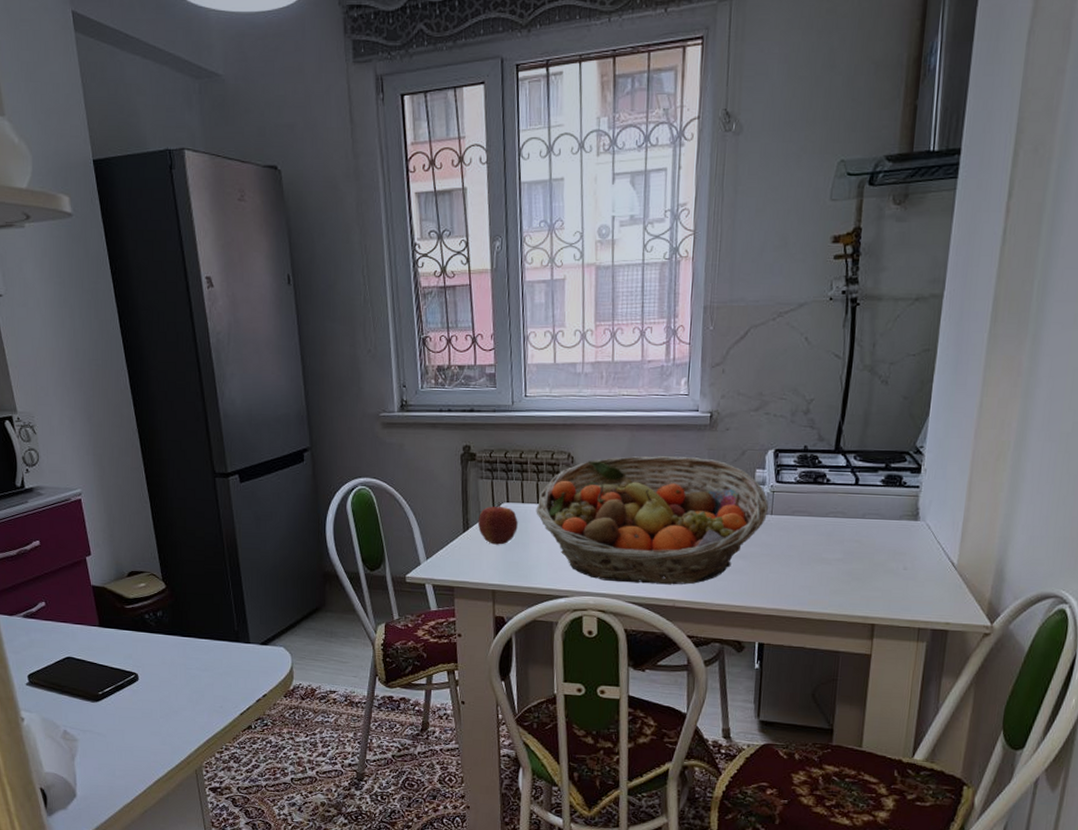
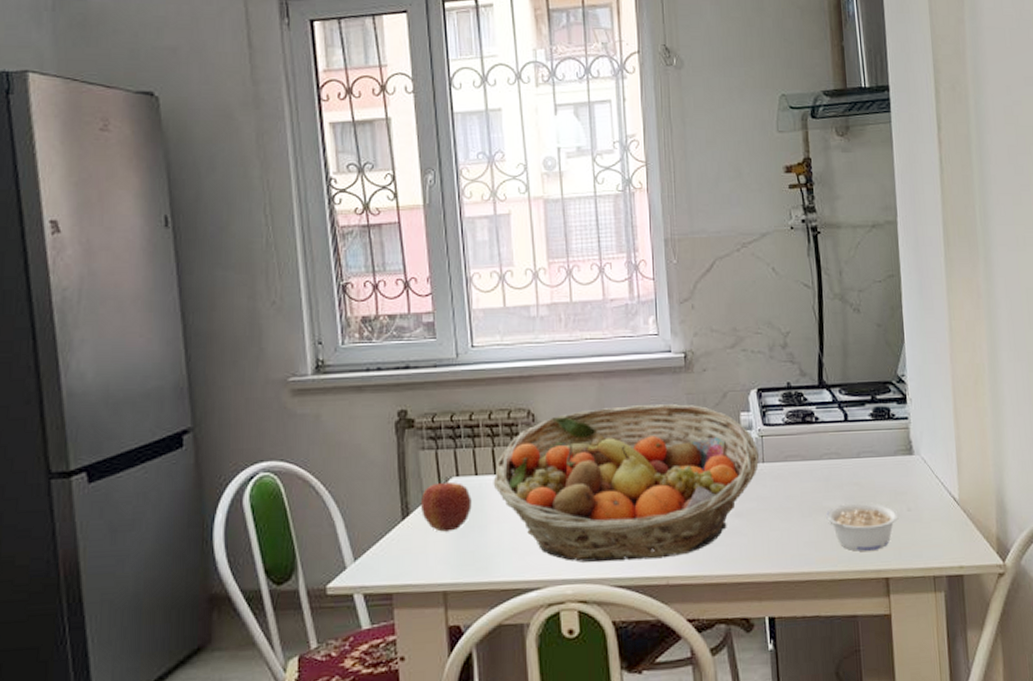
legume: none [824,556,894,600] -> present [826,501,899,551]

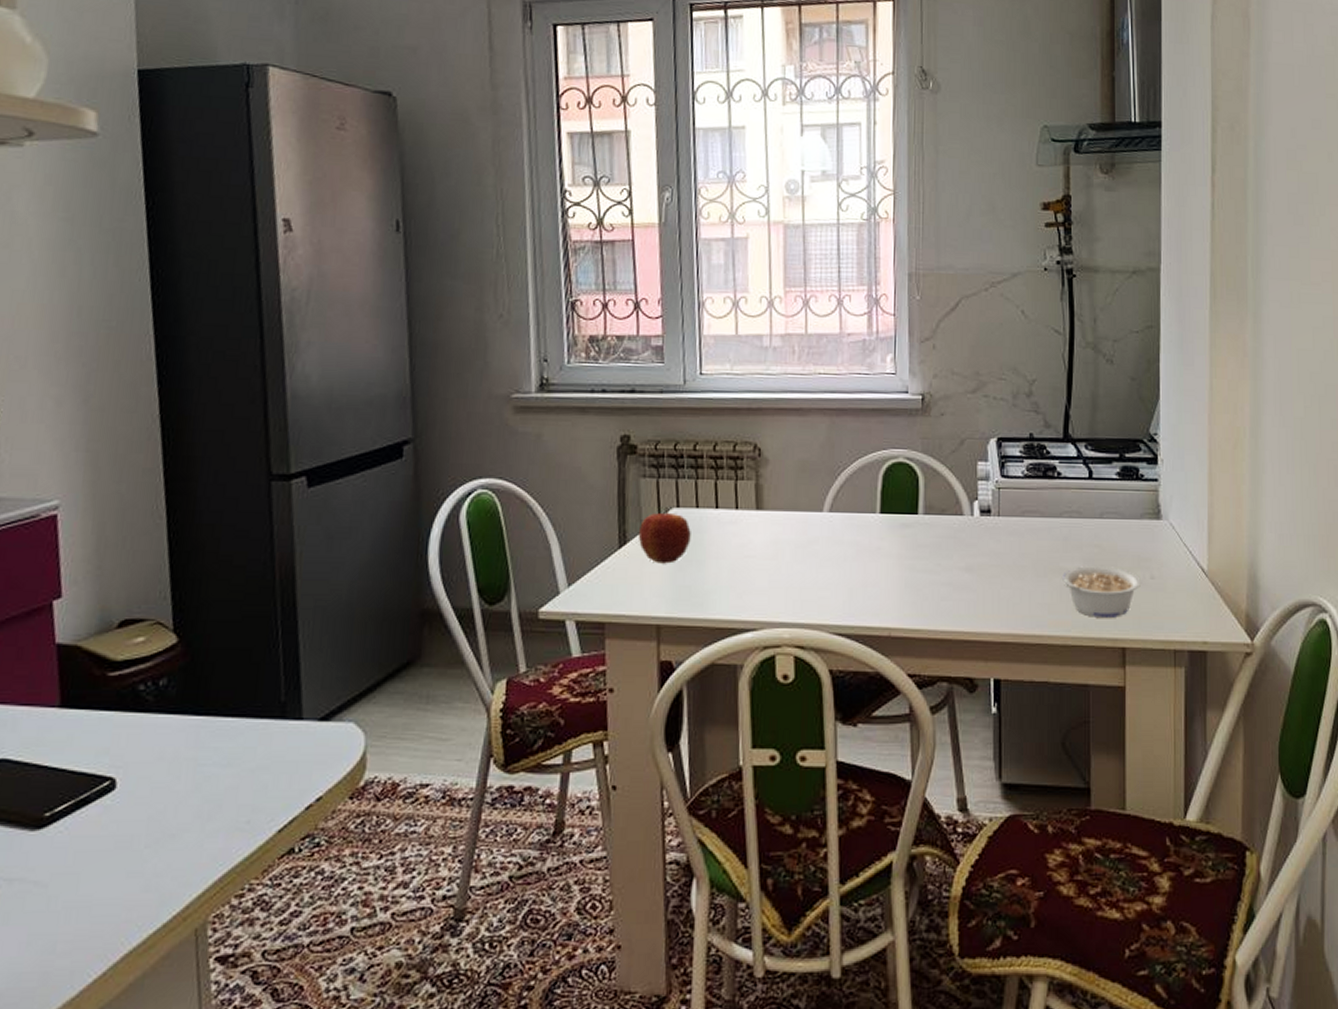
fruit basket: present [493,404,760,563] -> none [714,446,995,609]

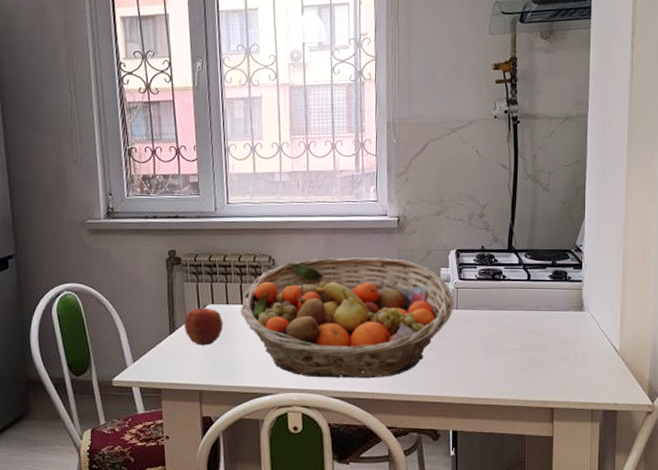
fruit basket: none [714,446,995,609] -> present [240,257,454,379]
legume: present [1062,565,1141,618] -> none [506,346,567,385]

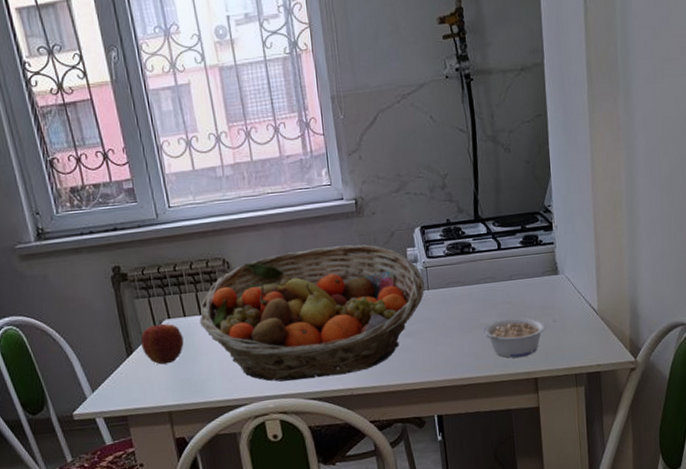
legume: none [506,346,567,385] -> present [483,317,546,358]

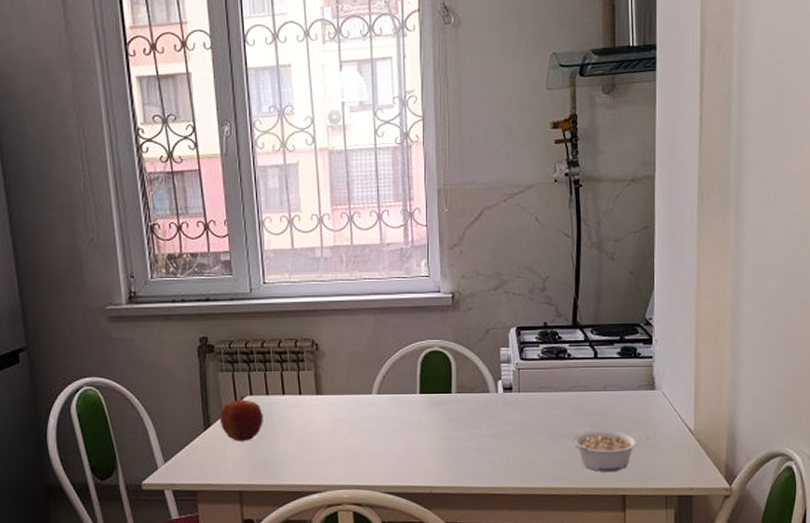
fruit basket: present [199,244,425,382] -> none [281,339,516,472]

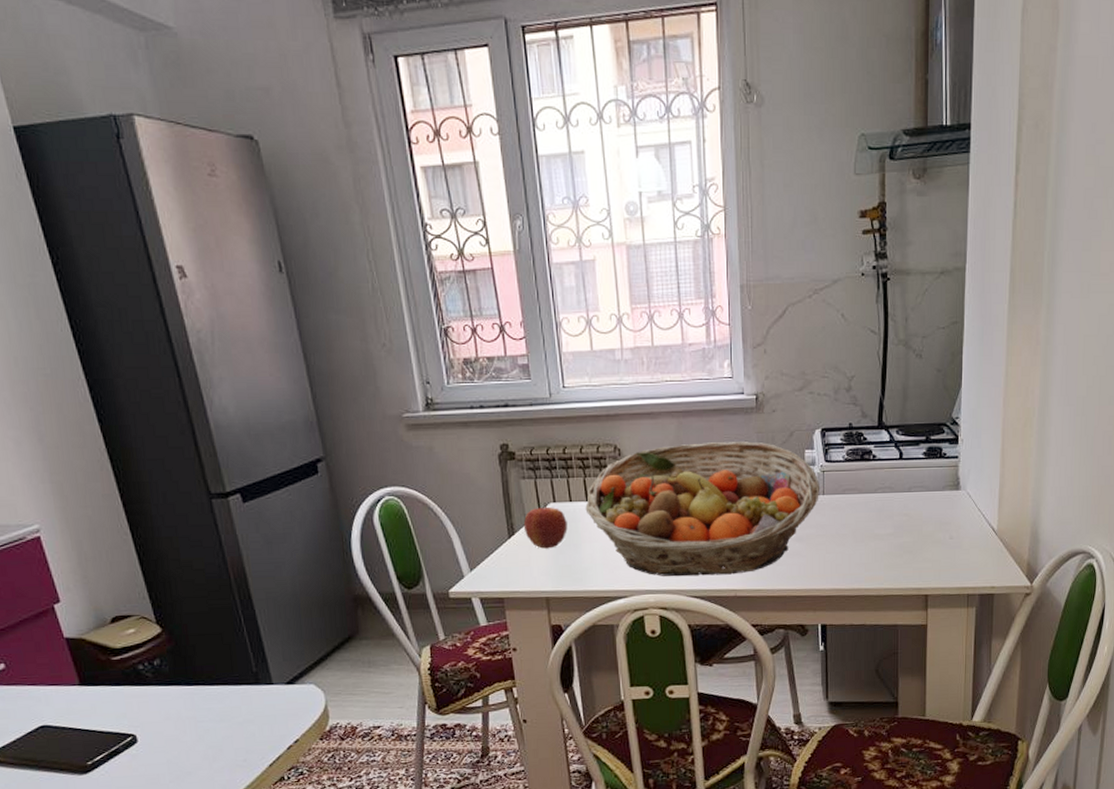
fruit basket: none [281,339,516,472] -> present [585,442,821,577]
legume: present [573,429,638,472] -> none [877,530,941,572]

